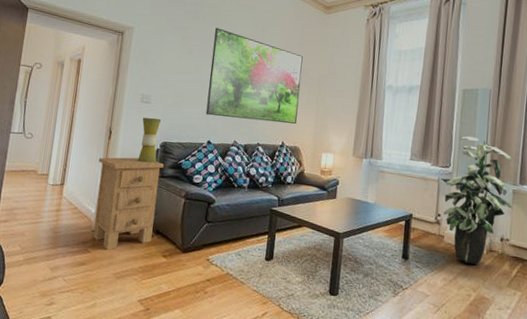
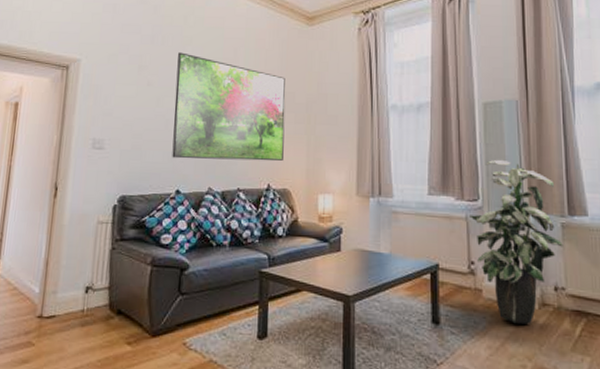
nightstand: present [93,157,165,251] -> none [37,217,124,342]
table lamp: present [137,117,162,163] -> none [90,166,118,224]

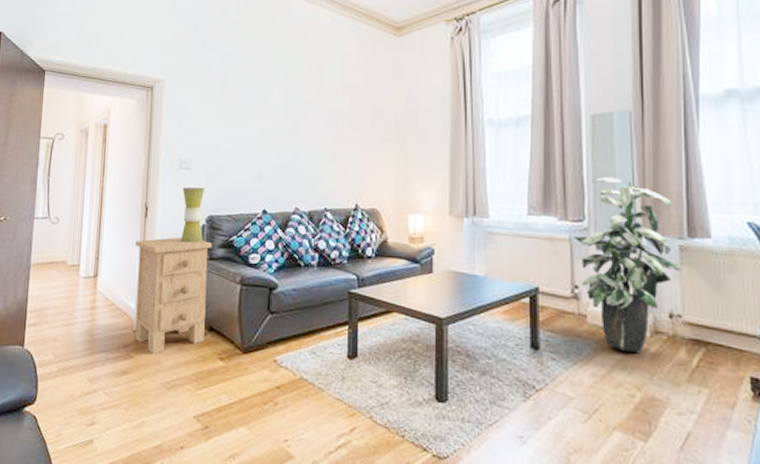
nightstand: none [37,217,124,342] -> present [135,237,213,355]
table lamp: none [90,166,118,224] -> present [180,187,205,243]
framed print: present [172,52,286,161] -> none [257,69,373,181]

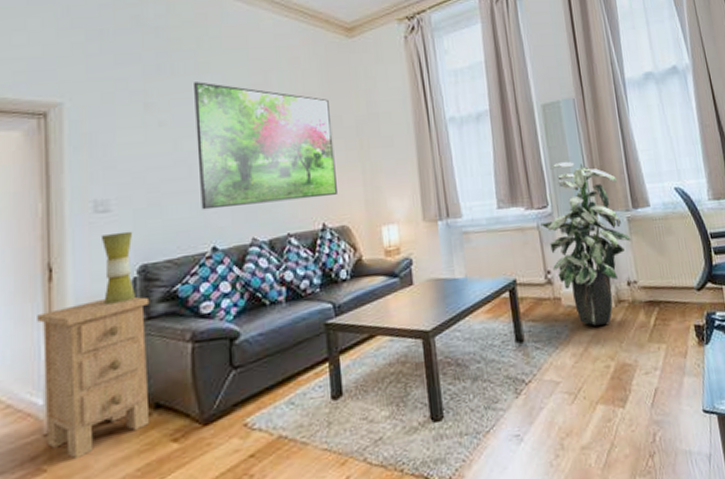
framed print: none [257,69,373,181] -> present [194,82,337,210]

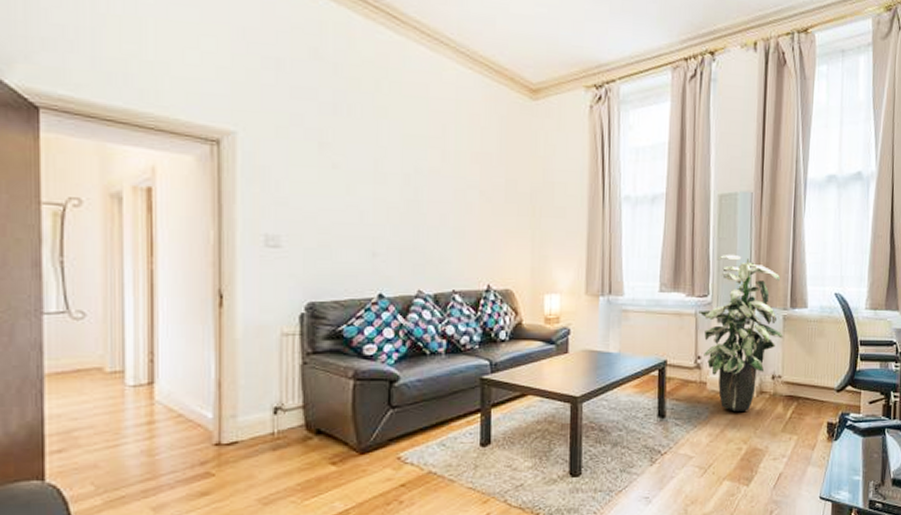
nightstand: present [37,297,150,460] -> none [208,329,316,469]
table lamp: present [100,231,135,305] -> none [270,268,303,335]
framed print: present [194,82,337,210] -> none [369,127,506,259]

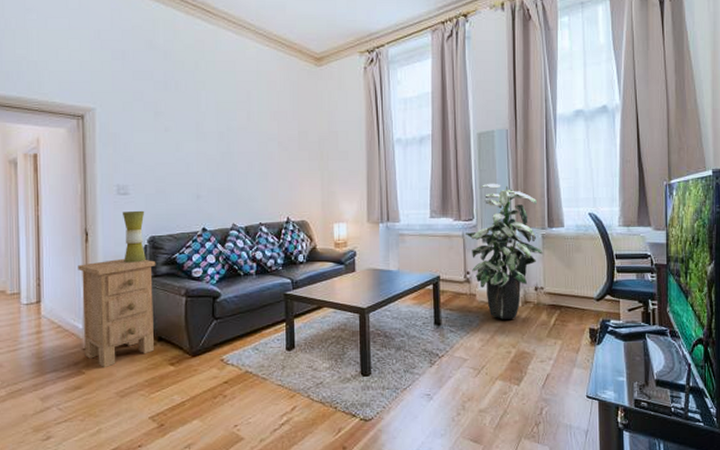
nightstand: none [208,329,316,469] -> present [78,258,156,369]
table lamp: none [270,268,303,335] -> present [122,210,146,263]

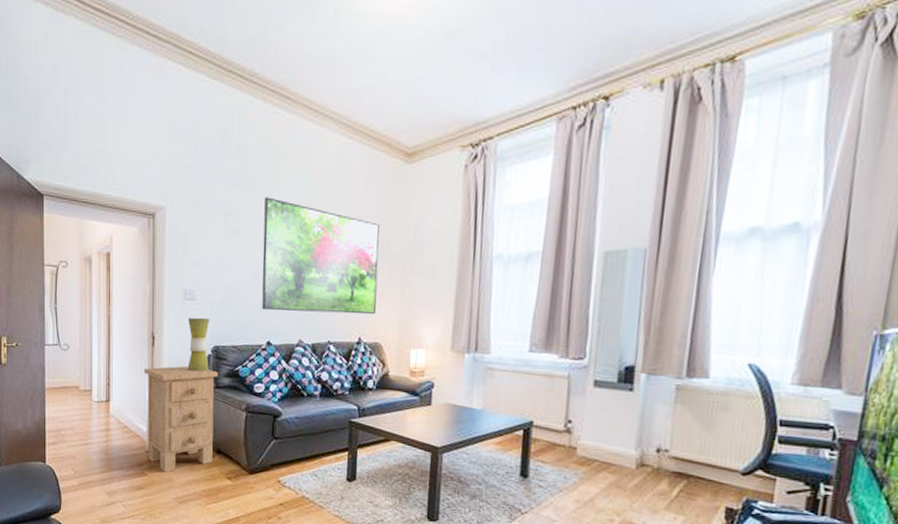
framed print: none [193,97,300,199] -> present [262,197,380,315]
indoor plant: present [465,183,543,319] -> none [572,315,675,483]

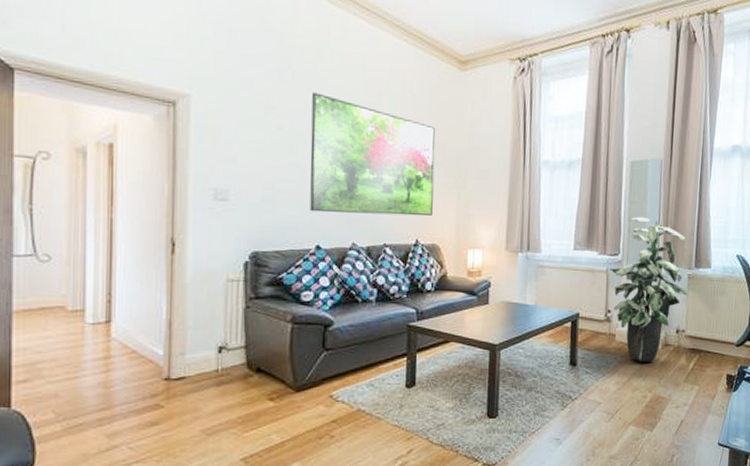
nightstand: present [144,365,219,473] -> none [160,275,258,402]
table lamp: present [187,317,210,372] -> none [218,220,248,281]
indoor plant: none [572,315,675,483] -> present [610,216,688,362]

